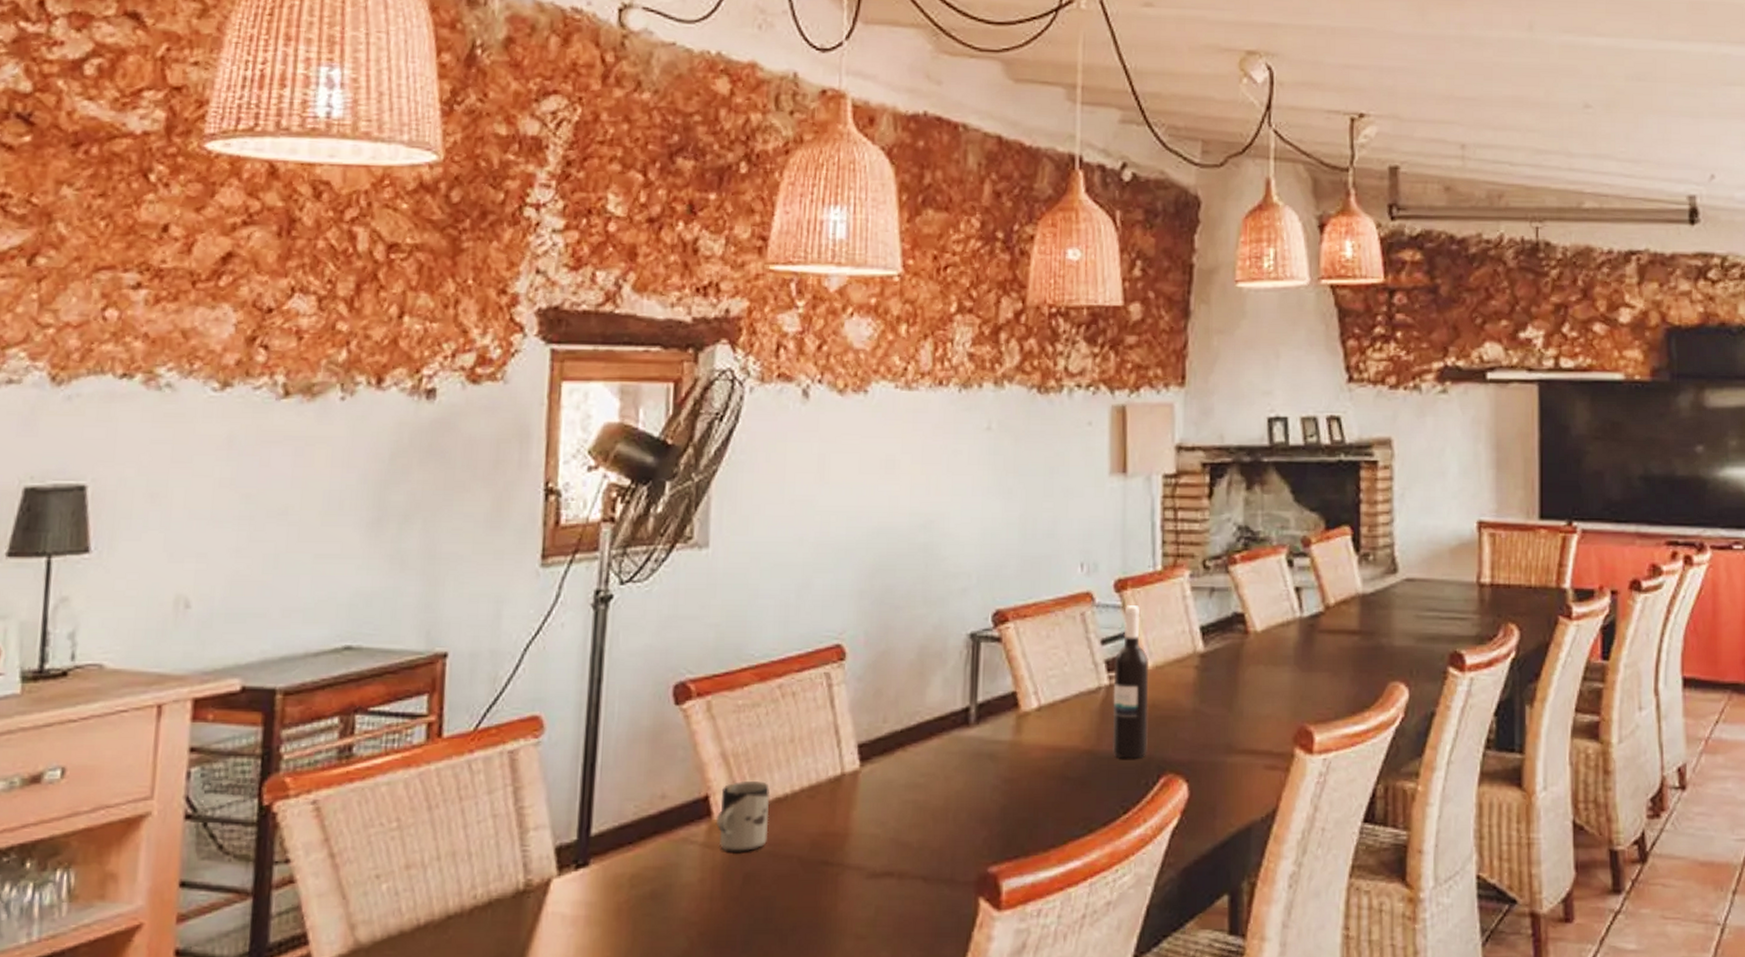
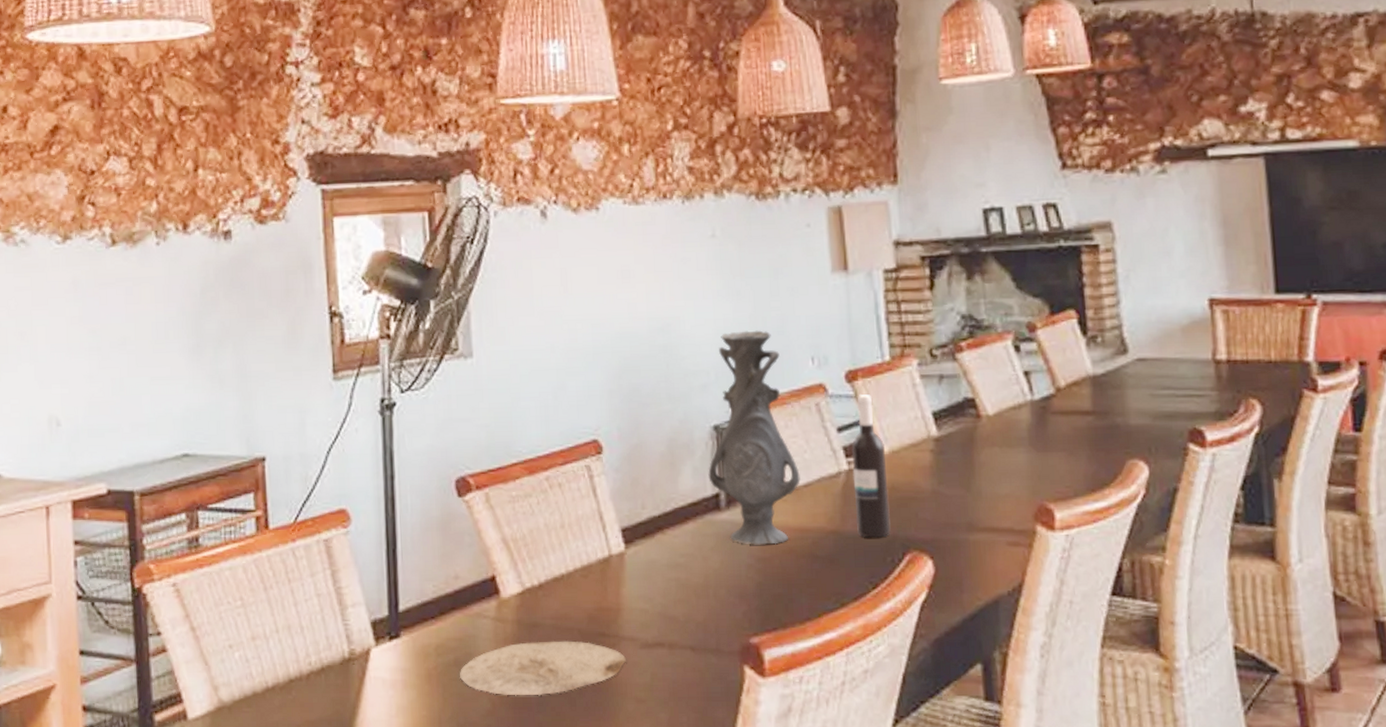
plate: none [655,870,850,933] -> present [460,641,627,696]
cup: present [715,781,770,854] -> none [503,563,550,627]
vase: none [959,532,1058,765] -> present [708,330,800,545]

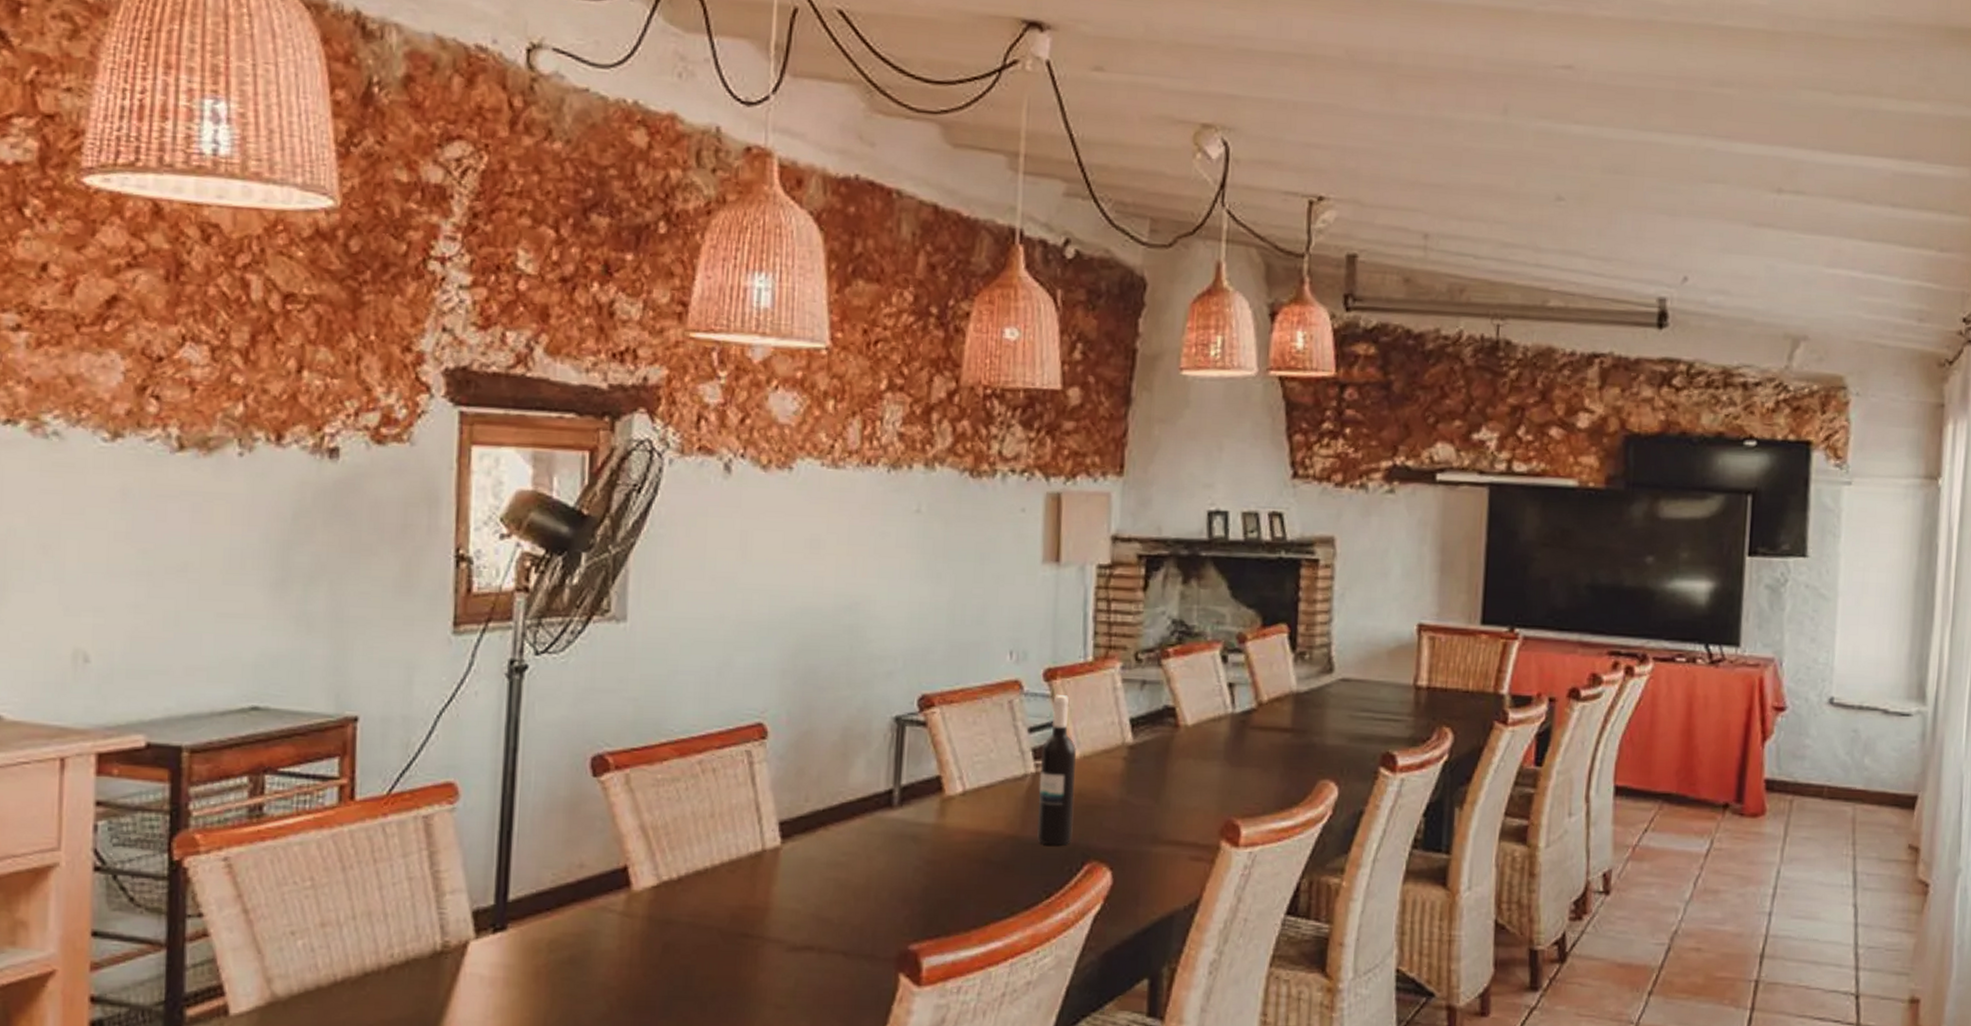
plate: present [460,641,627,696] -> none [574,940,770,999]
vase: present [708,330,800,545] -> none [883,617,983,847]

